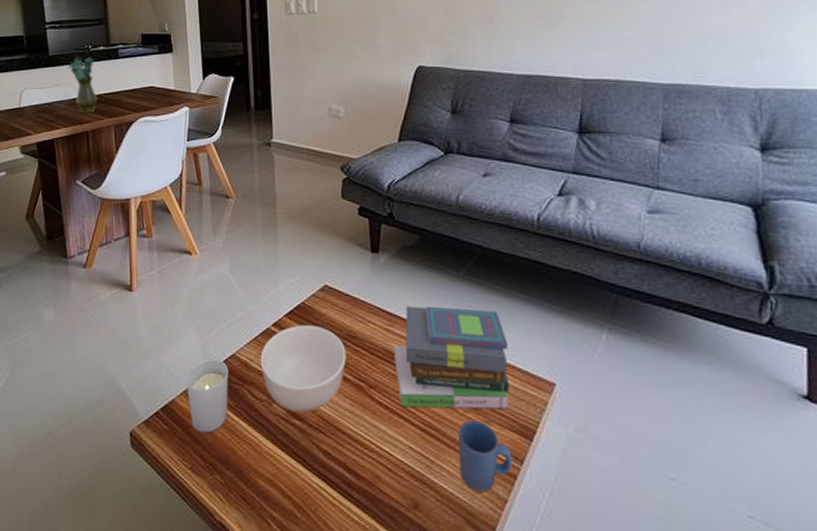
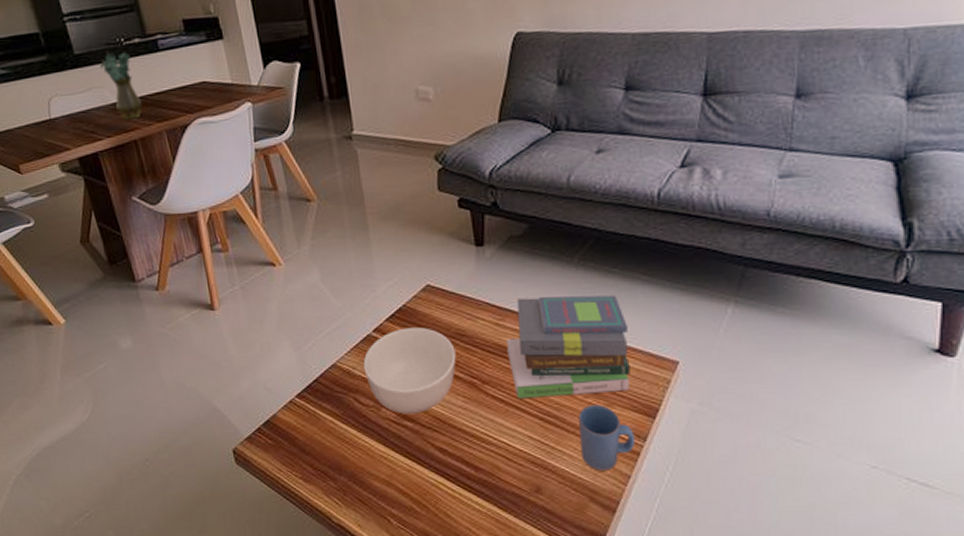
candle holder: present [186,358,228,434] -> none [285,370,335,444]

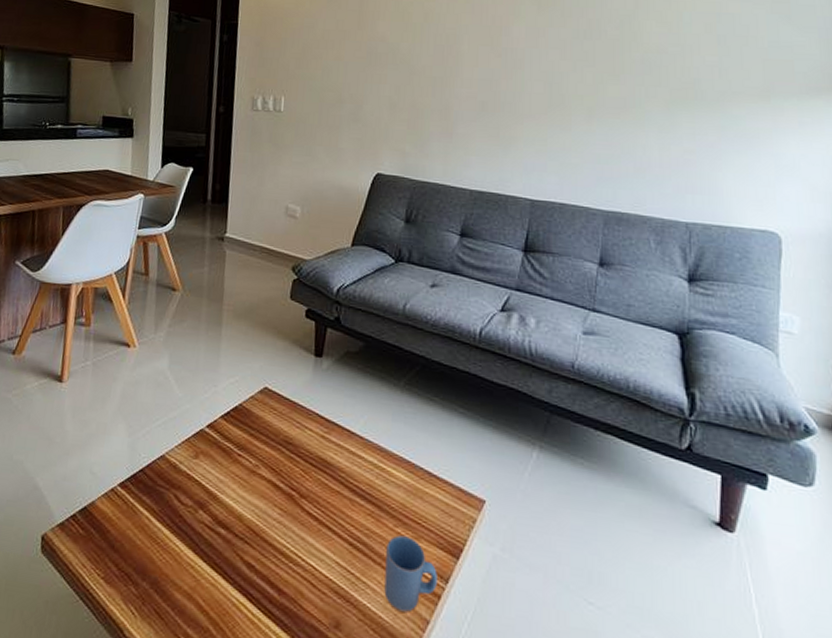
vase: present [100,51,143,121] -> none [22,131,50,193]
bowl: present [363,327,456,415] -> none [190,427,280,522]
books: present [506,295,630,399] -> none [328,413,442,525]

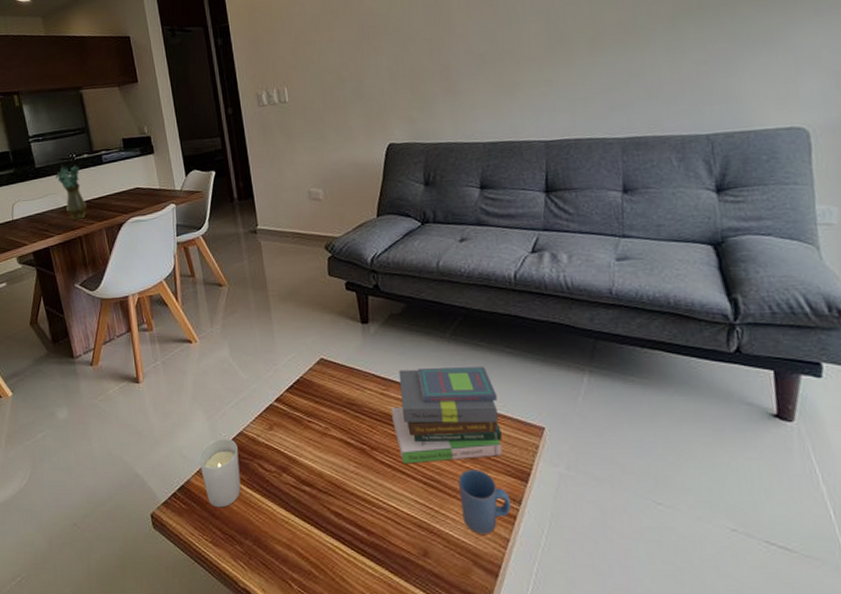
vase: none [22,131,50,193] -> present [55,165,88,221]
candle holder: none [109,458,156,540] -> present [198,438,241,508]
books: none [328,413,442,525] -> present [391,366,503,464]

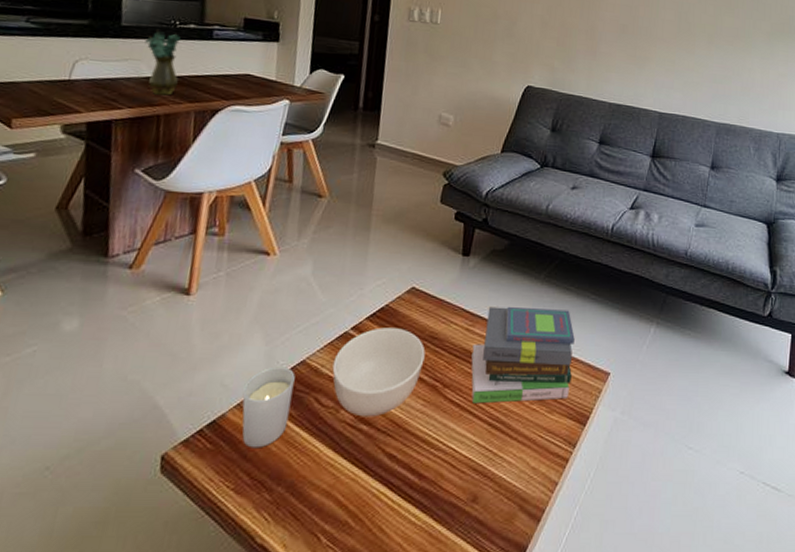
bowl: none [266,397,348,480] -> present [332,327,426,417]
mug: present [458,469,511,534] -> none [519,411,567,478]

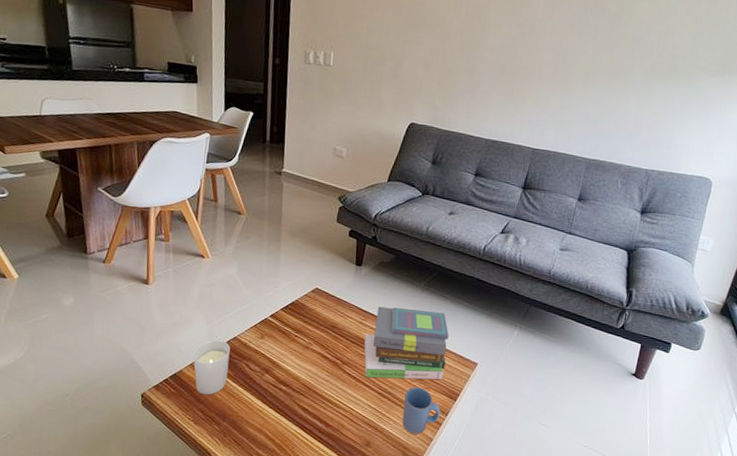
vase: present [145,30,181,96] -> none [92,73,122,129]
bowl: present [332,327,426,417] -> none [257,317,328,381]
mug: none [519,411,567,478] -> present [402,387,440,434]

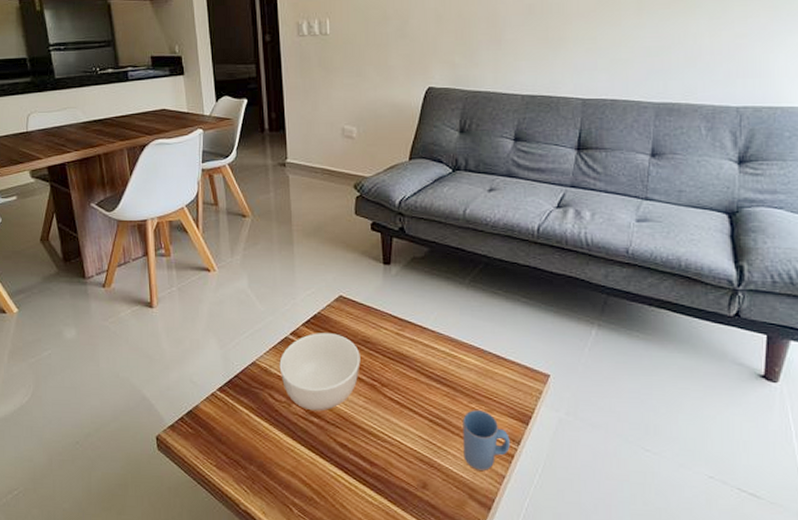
candle holder: present [193,339,230,395] -> none [209,367,250,434]
bowl: none [257,317,328,381] -> present [279,333,360,411]
books: present [364,306,449,380] -> none [405,312,509,402]

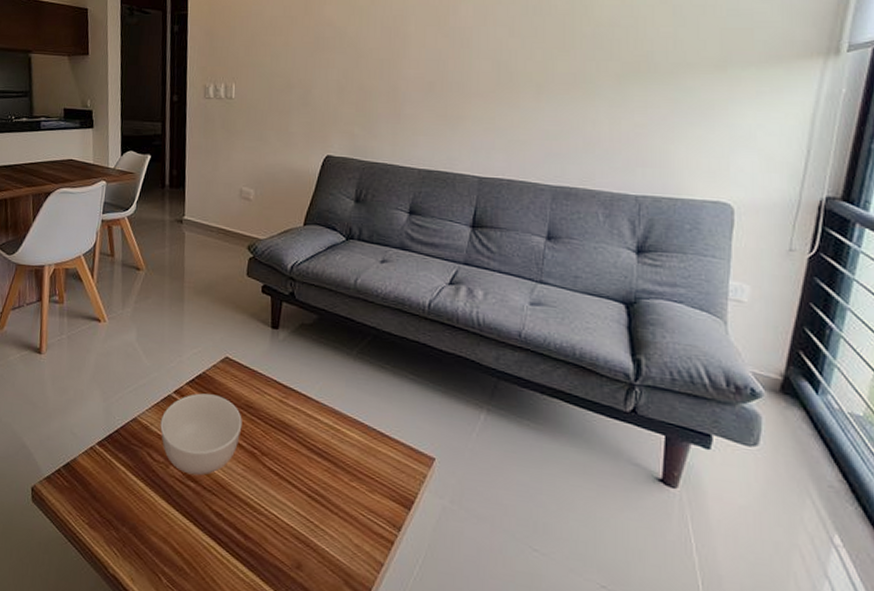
mug: present [463,410,510,471] -> none [341,489,390,556]

